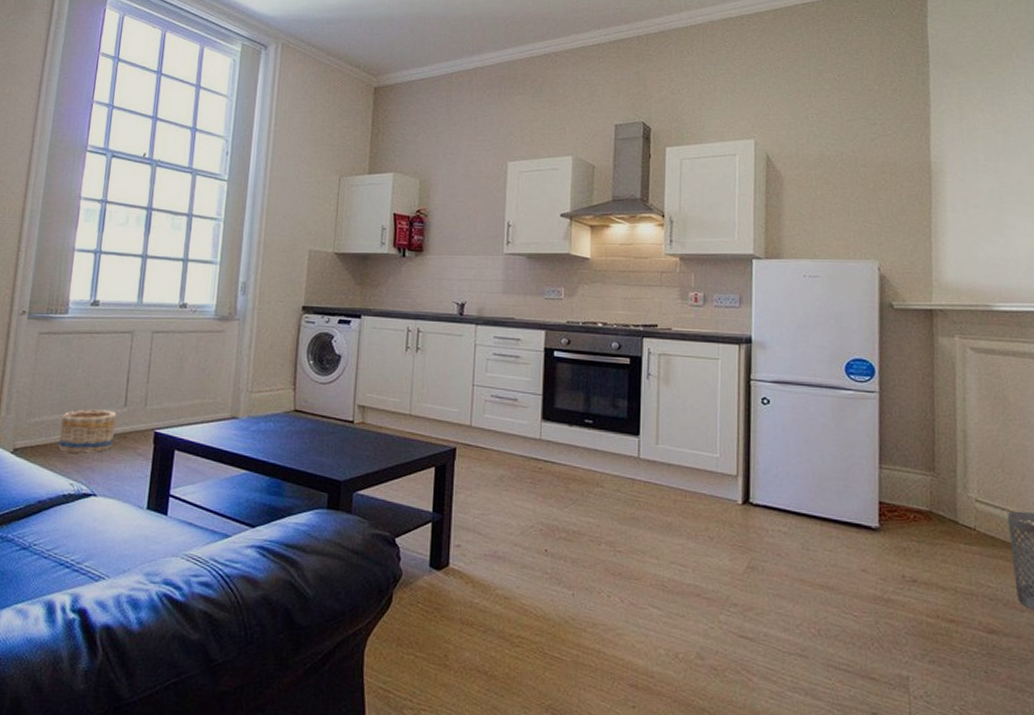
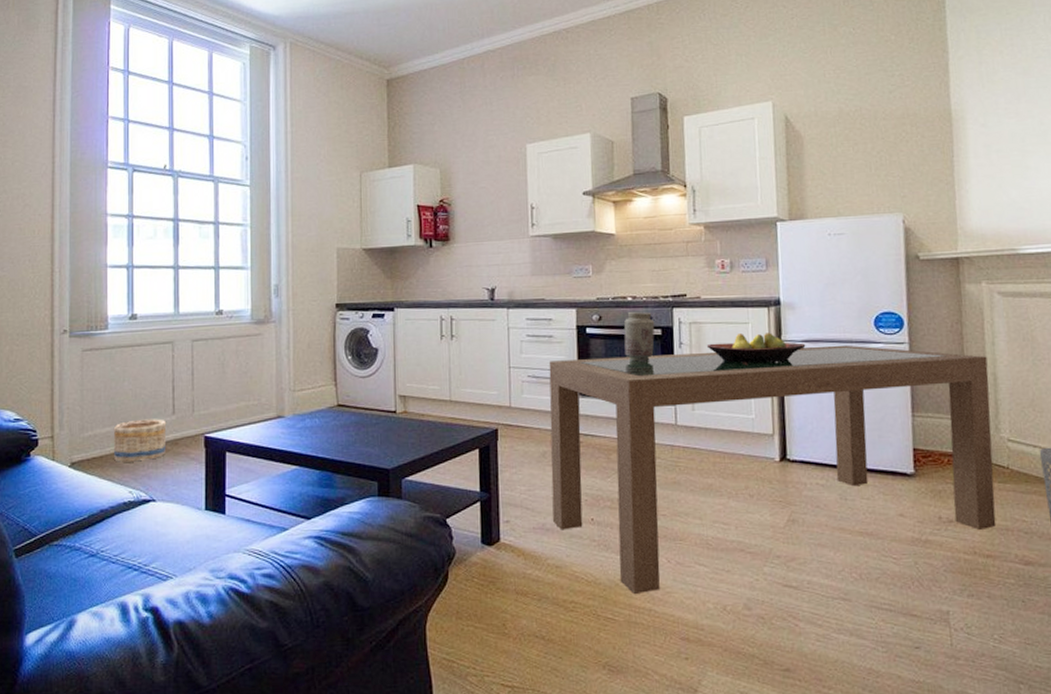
dining table: none [506,382,961,634] -> present [549,345,996,595]
vase: none [592,338,624,390] -> present [624,312,655,362]
fruit bowl: none [674,368,775,401] -> present [706,332,806,363]

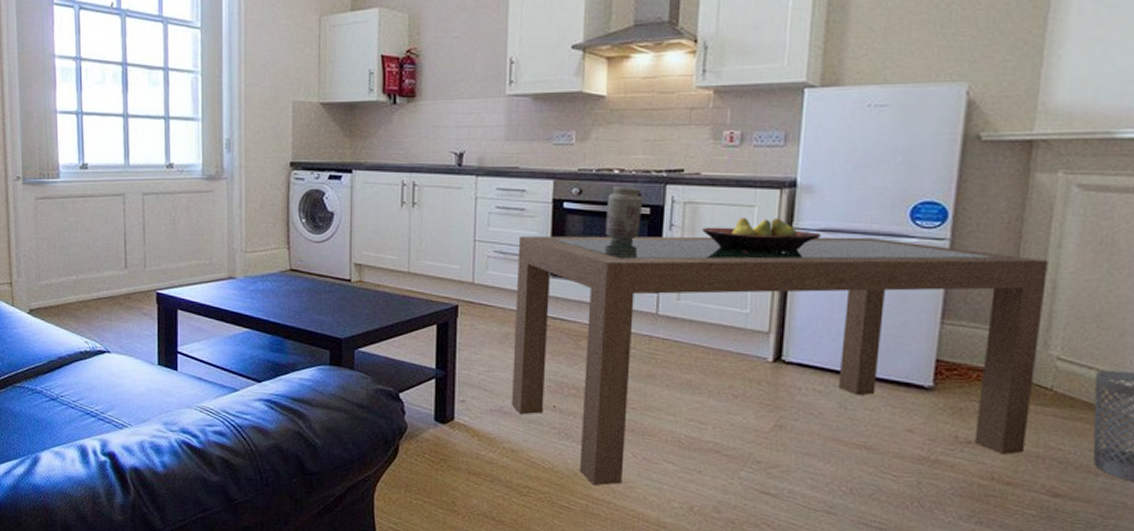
basket: present [113,419,167,462] -> none [68,271,119,313]

